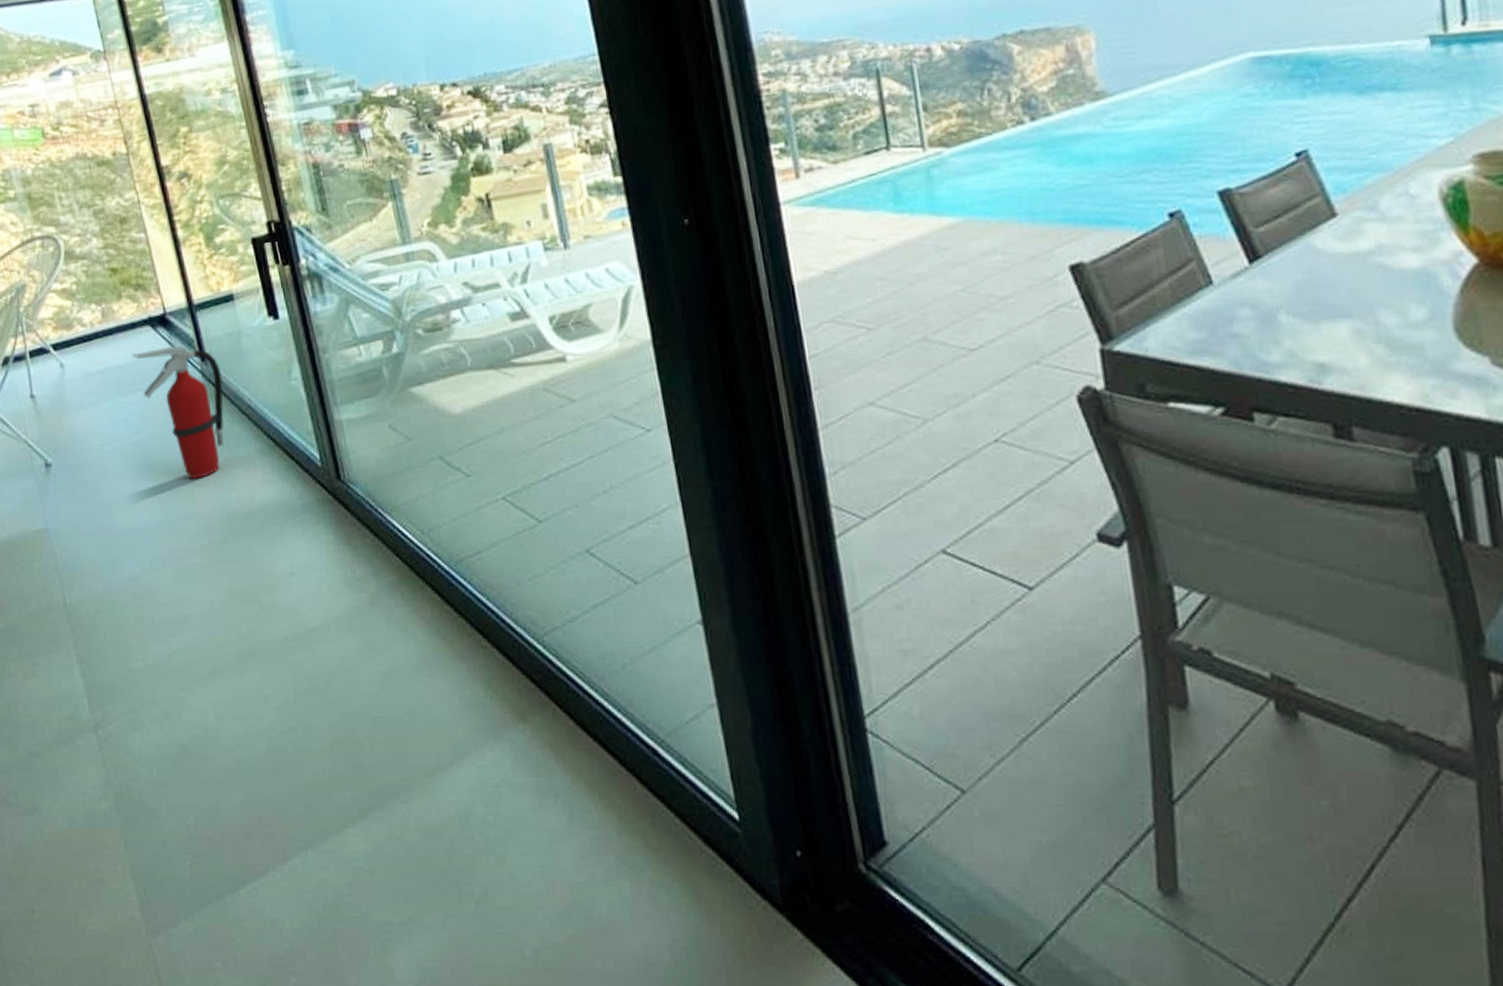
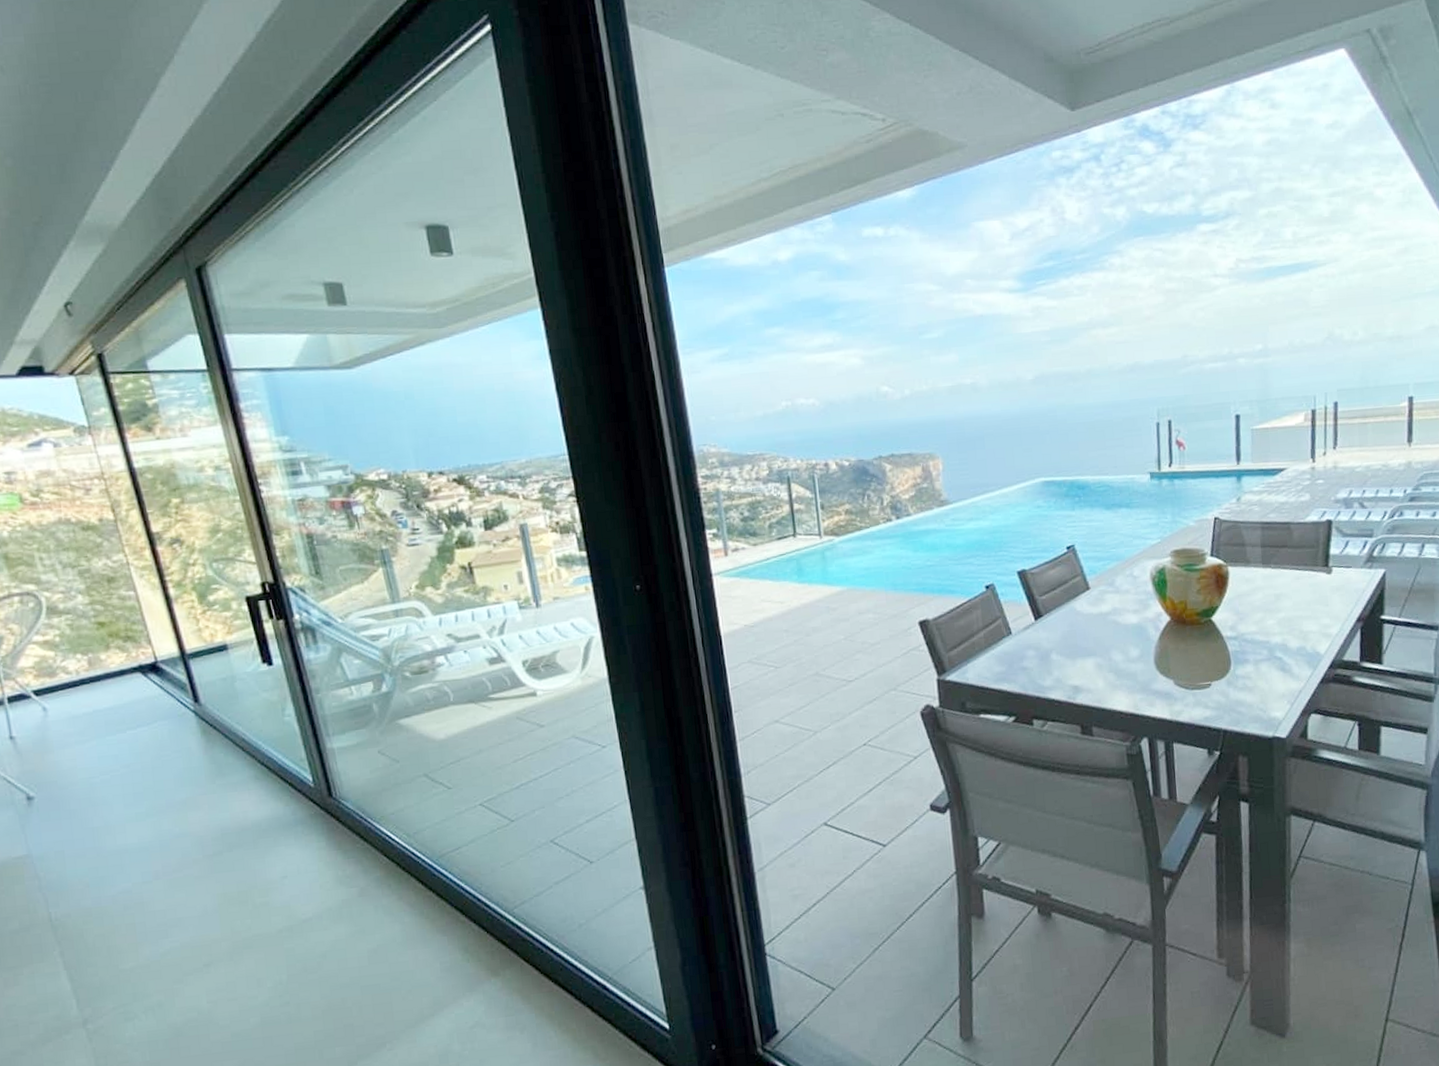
fire extinguisher: present [131,345,224,480] -> none [120,689,218,804]

